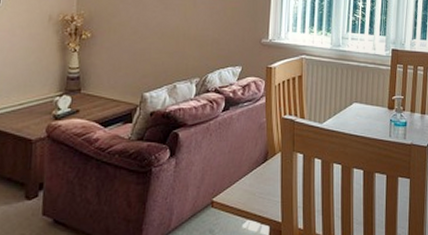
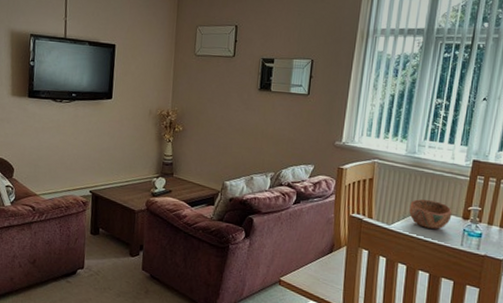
bowl: none [339,93,378,122] -> present [409,199,452,229]

